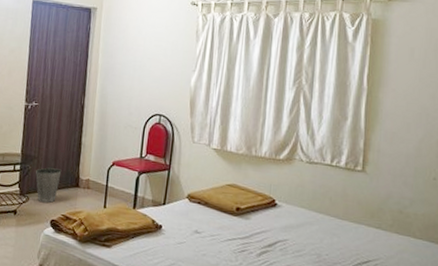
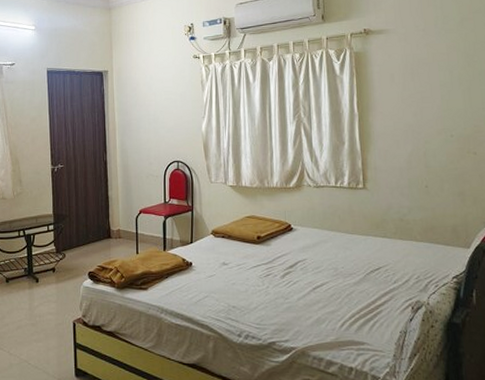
waste basket: present [35,167,62,203] -> none [69,223,93,257]

